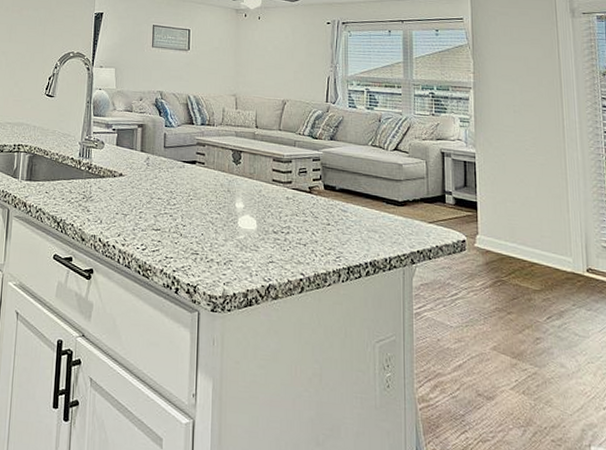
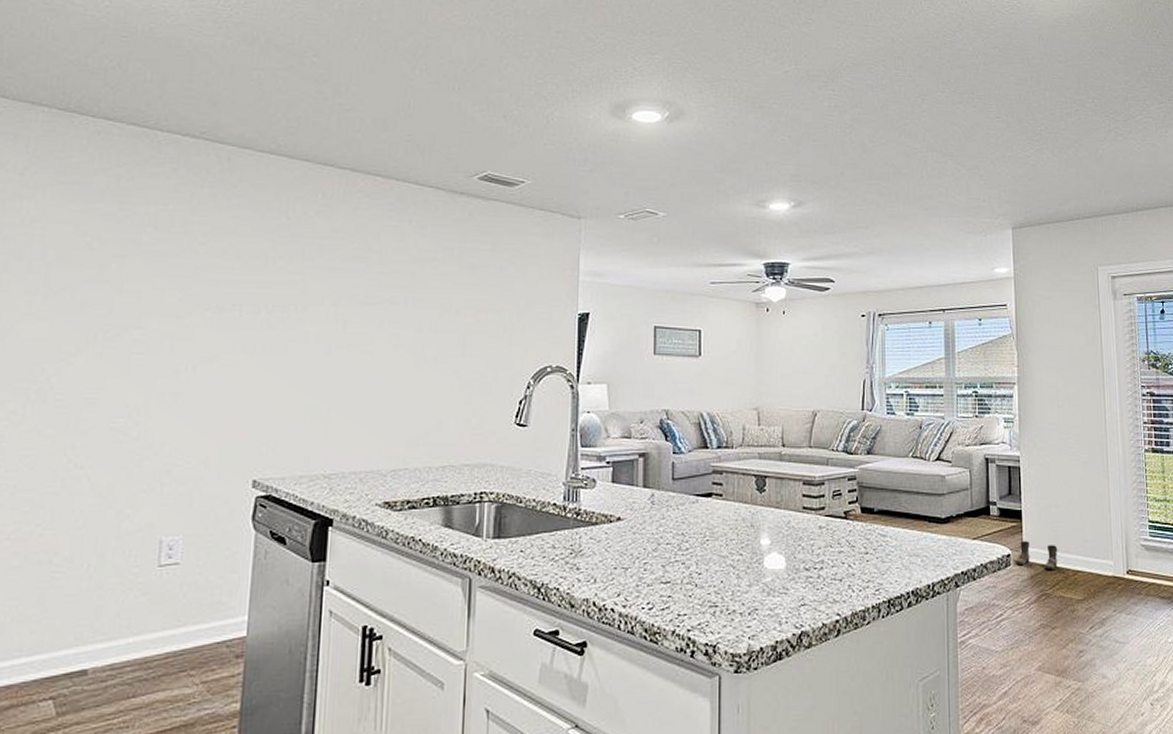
boots: none [471,230,514,259] -> present [1015,541,1058,570]

